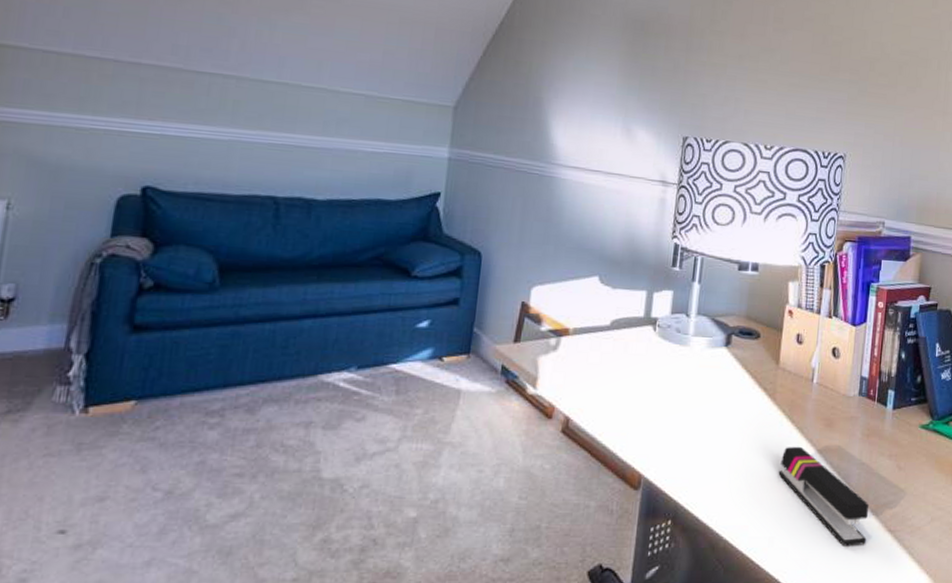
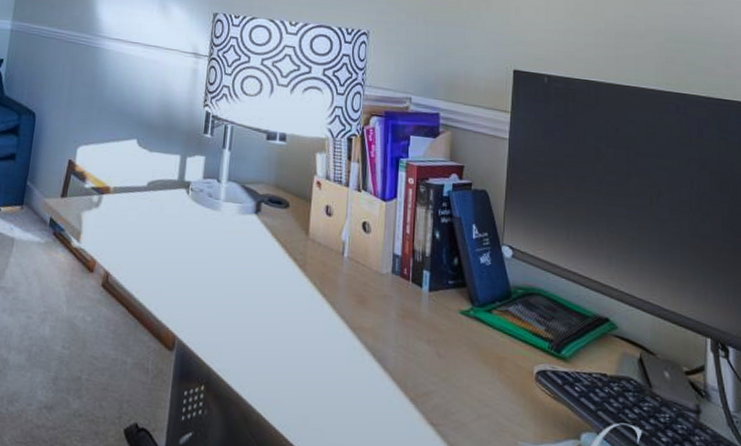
stapler: present [778,446,870,546] -> none [311,321,408,437]

